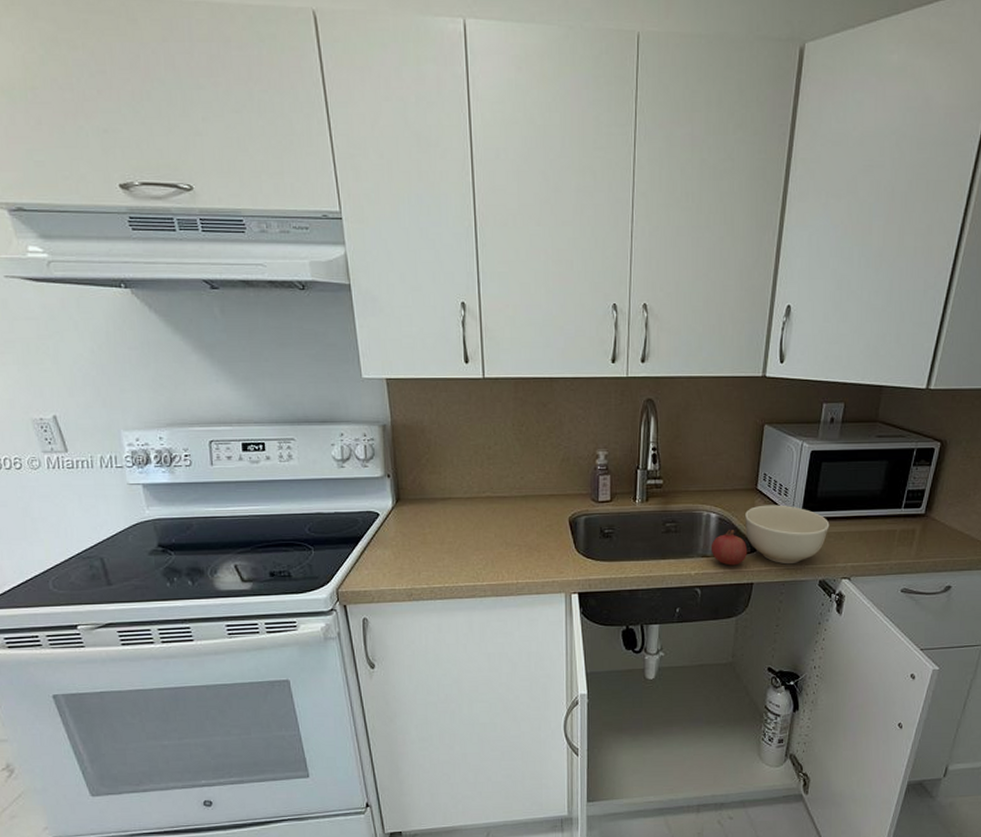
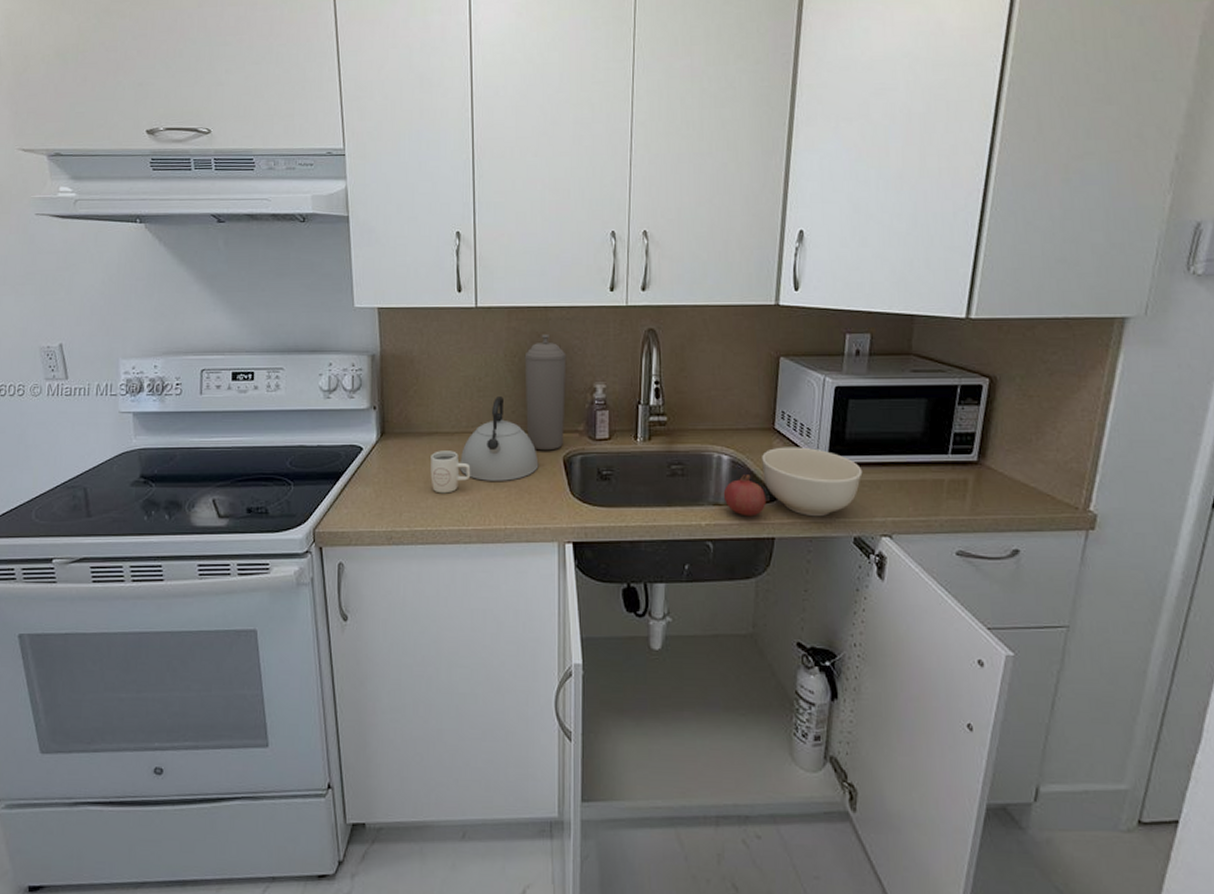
mug: none [445,514,484,554] -> present [430,451,471,494]
kettle: none [473,464,547,541] -> present [460,397,539,481]
canister: none [531,404,571,513] -> present [524,334,567,451]

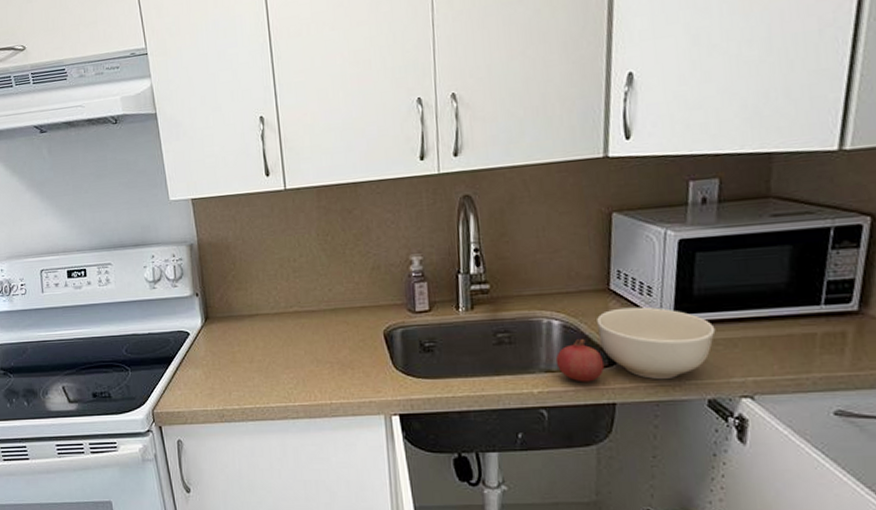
mug: present [430,451,471,494] -> none [253,331,294,372]
kettle: present [460,397,539,481] -> none [281,275,360,359]
canister: present [524,334,567,451] -> none [337,210,383,326]

